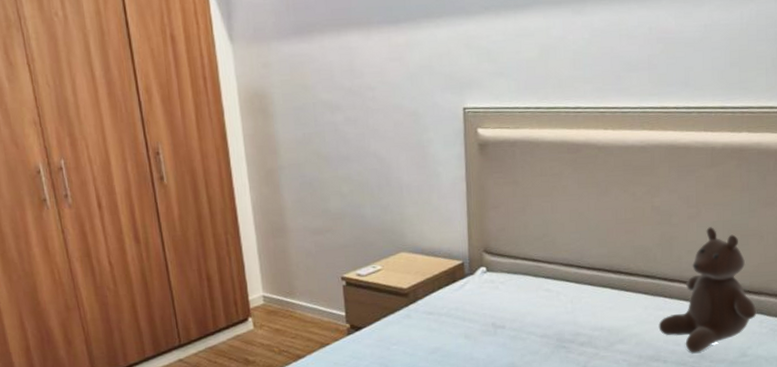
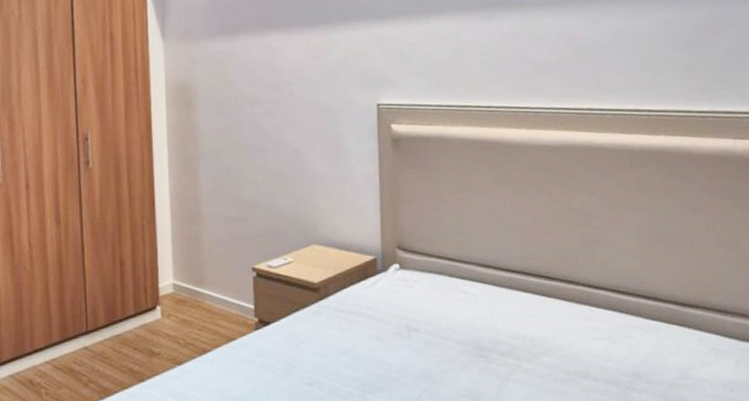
teddy bear: present [658,227,757,353] -> none [585,232,695,371]

